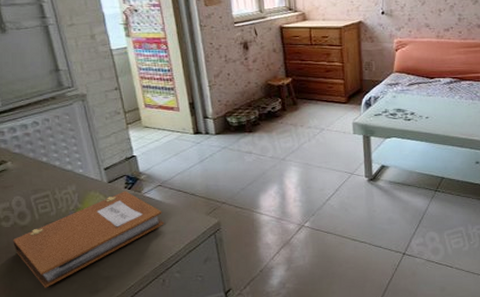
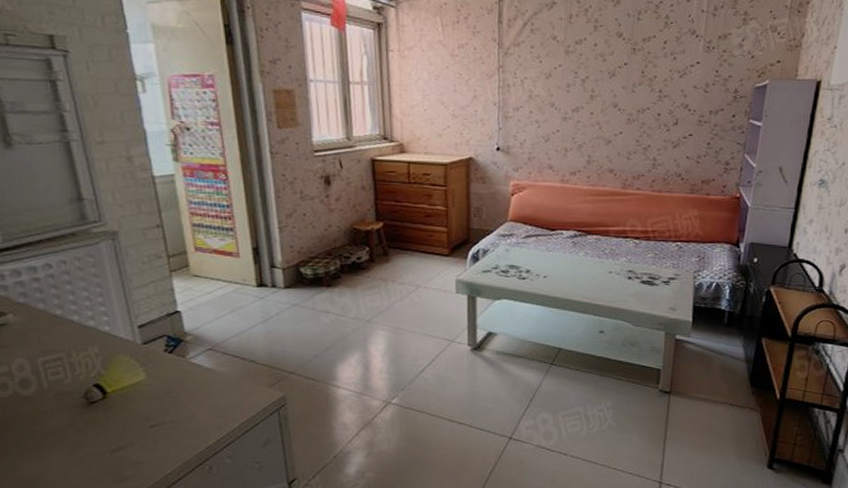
notebook: present [12,191,164,288] -> none [10,355,214,476]

